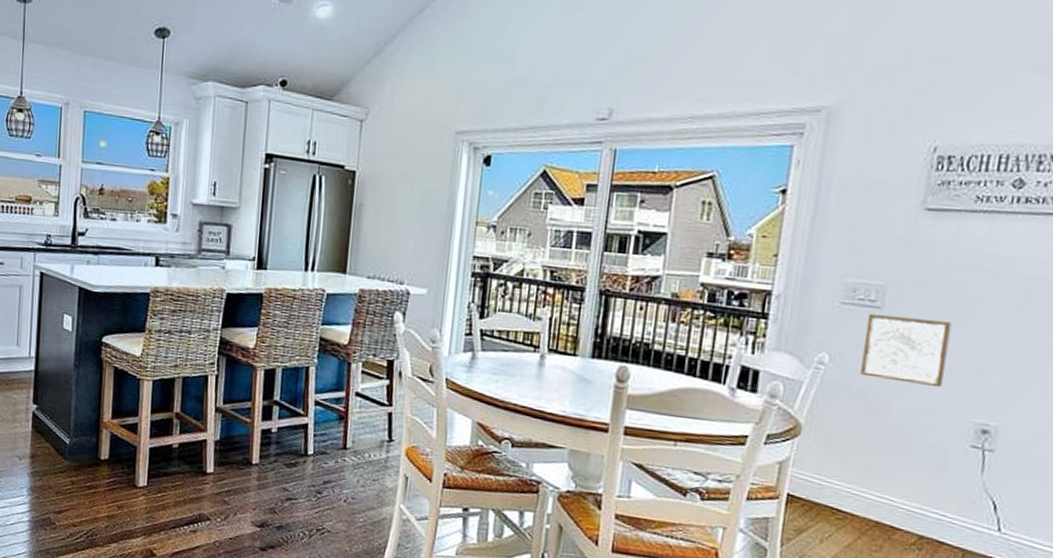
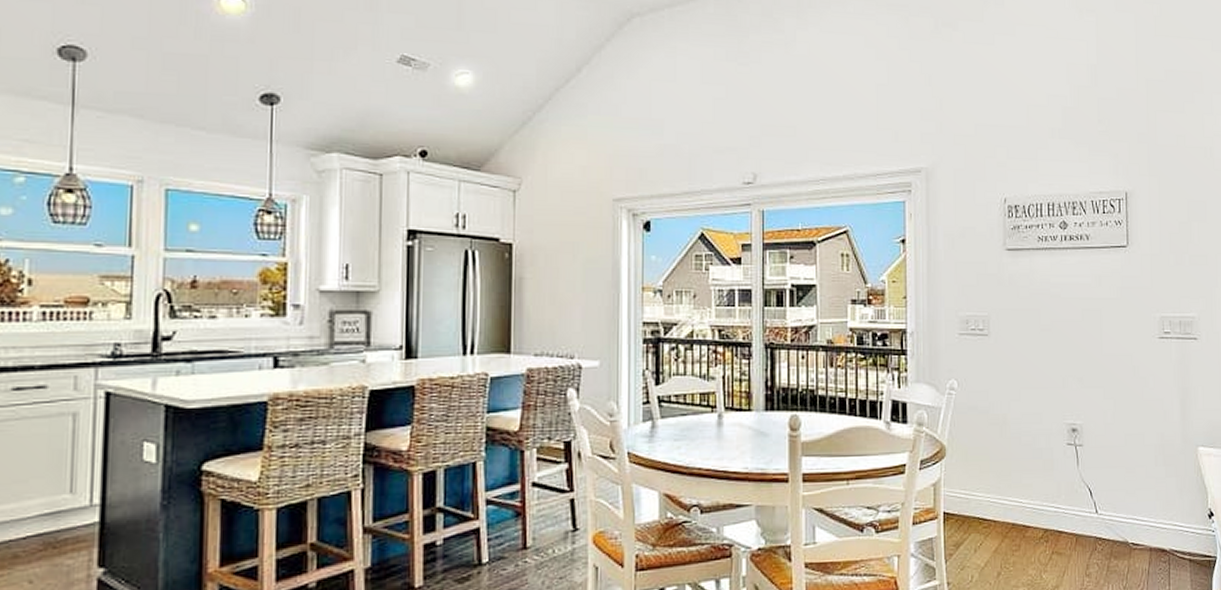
wall art: present [860,313,952,388] -> none [980,340,1040,398]

